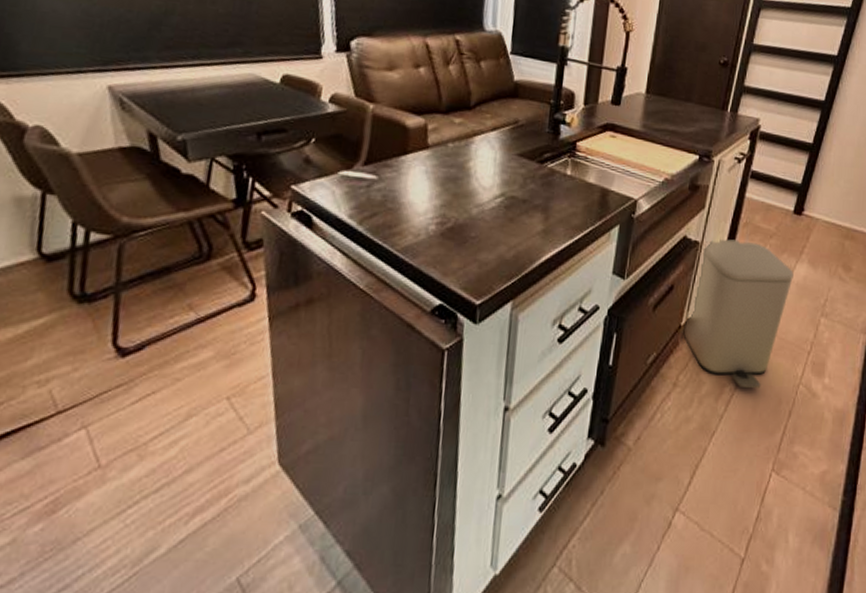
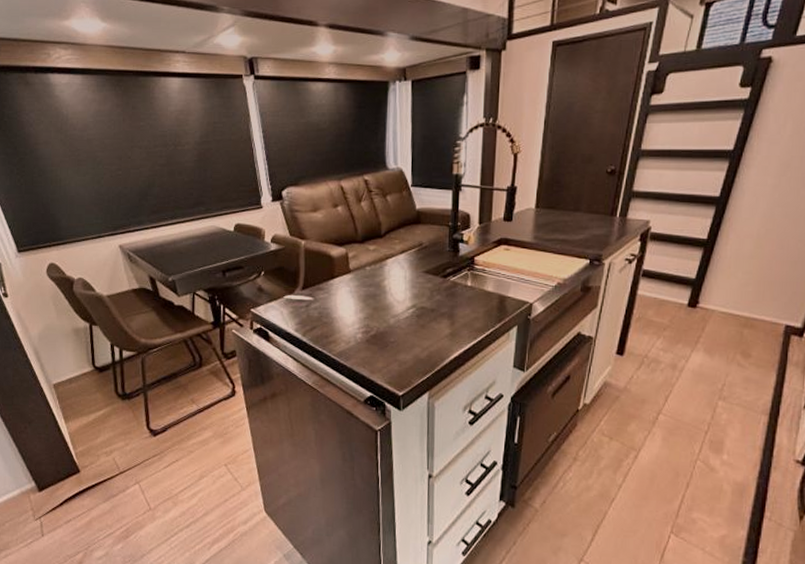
pedal bin: present [683,239,794,389] -> none [581,333,689,463]

